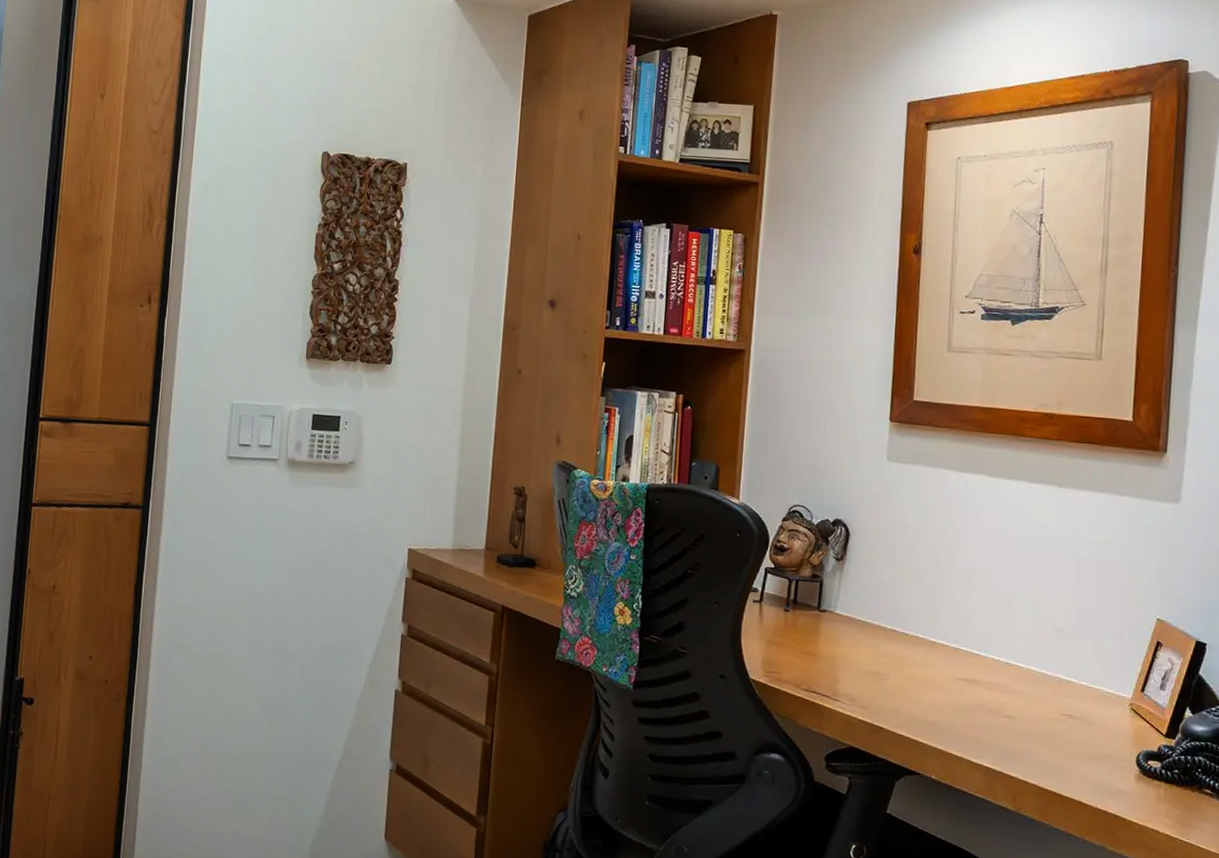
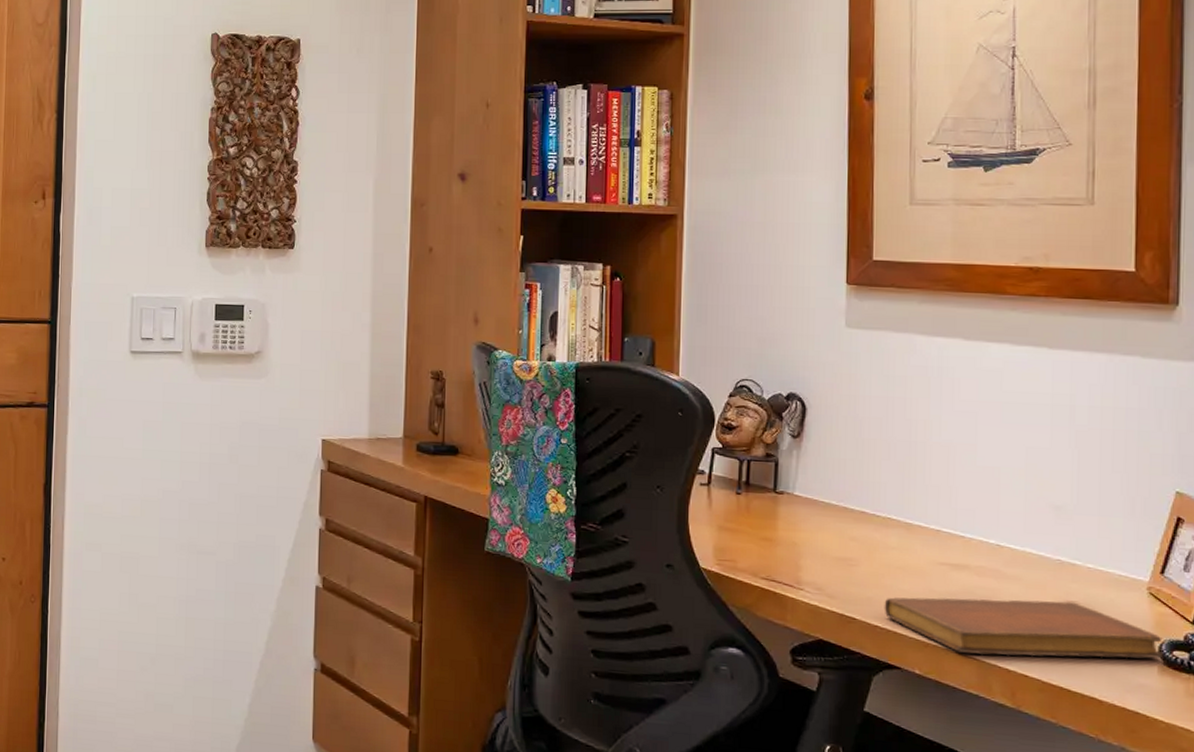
notebook: none [908,709,1140,767] -> present [884,597,1163,659]

